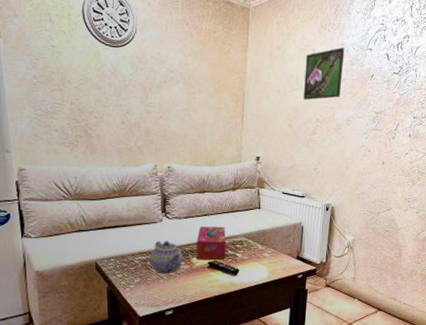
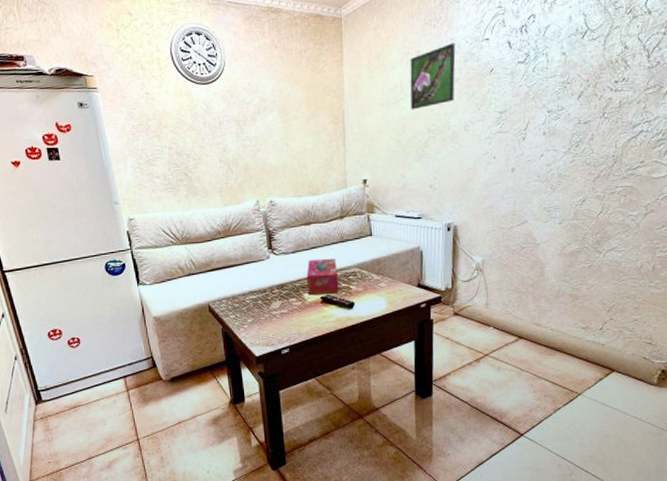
teapot: present [150,240,184,275] -> none [261,277,295,313]

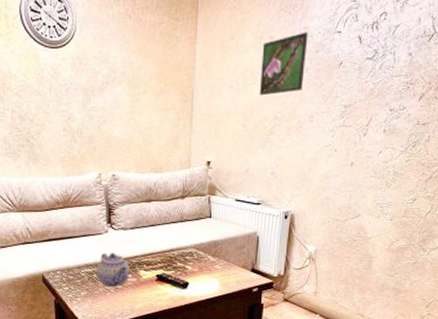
teapot: none [261,277,295,313] -> present [96,252,131,288]
tissue box: present [306,258,339,296] -> none [143,237,175,273]

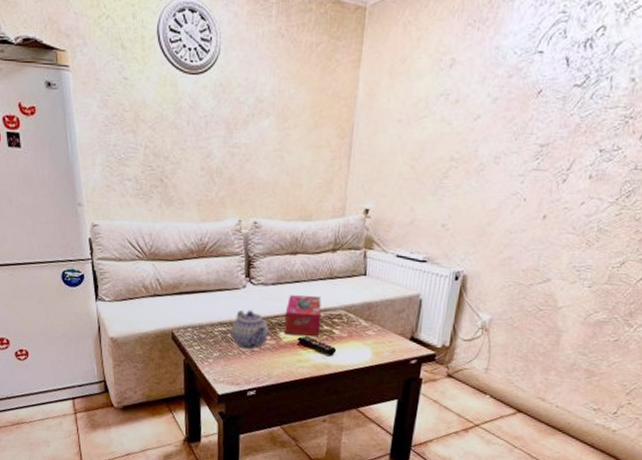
tissue box: none [143,237,175,273] -> present [284,295,322,336]
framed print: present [259,32,308,96] -> none [433,52,501,132]

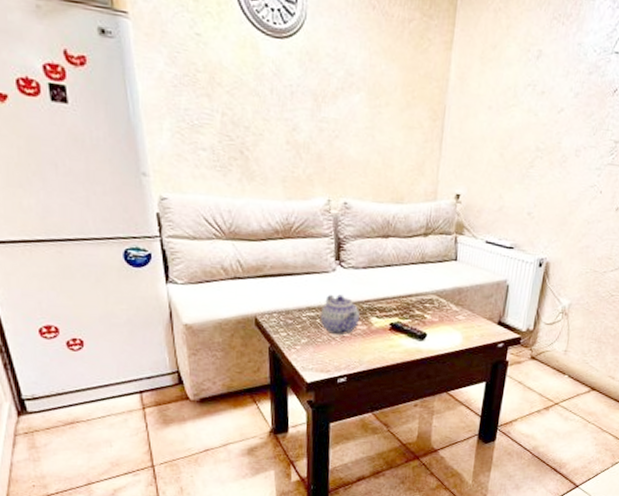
tissue box: present [284,295,322,336] -> none [375,279,414,321]

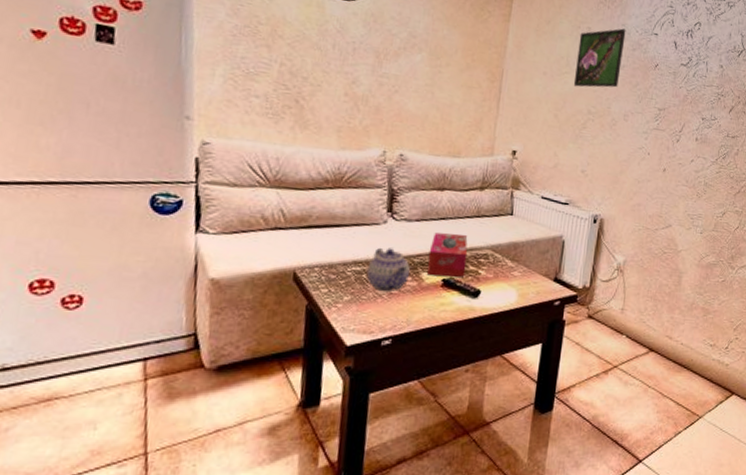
tissue box: none [375,279,414,321] -> present [427,232,468,277]
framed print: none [521,48,583,121] -> present [573,28,626,88]

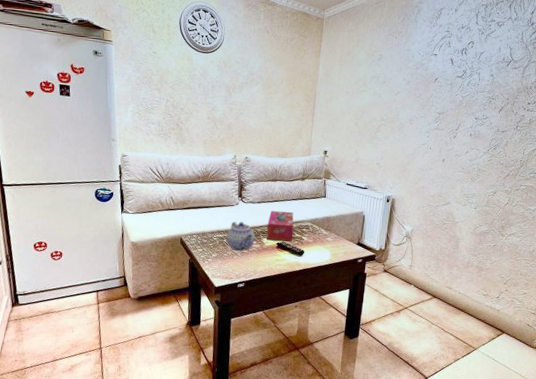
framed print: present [573,28,626,88] -> none [369,53,411,101]

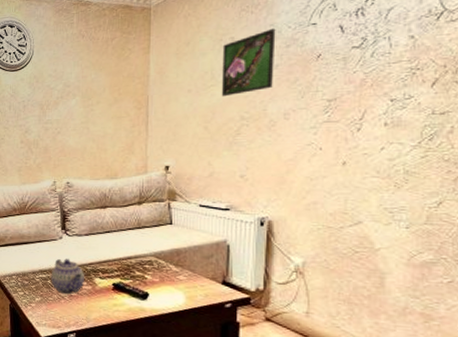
tissue box: present [266,211,294,242] -> none [98,244,133,282]
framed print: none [369,53,411,101] -> present [221,28,276,97]

